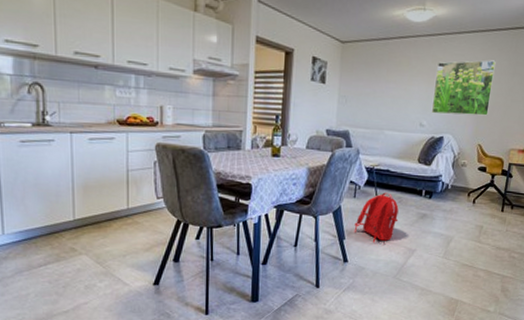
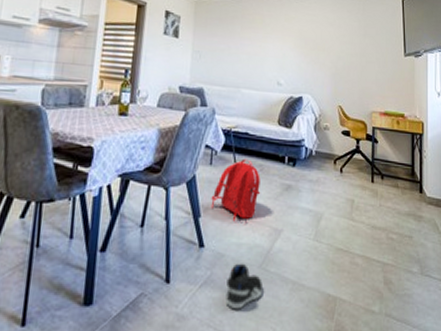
sneaker: none [365,274,397,307] -> present [225,263,264,310]
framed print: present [431,60,496,116] -> none [288,20,346,76]

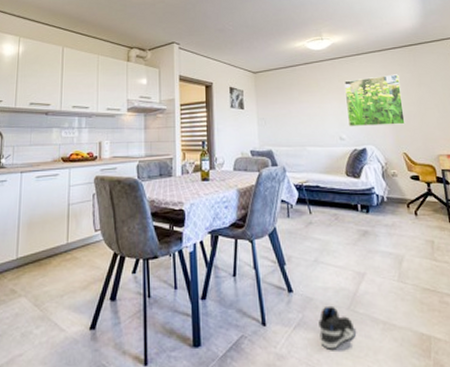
backpack: present [210,159,261,222] -> none [293,209,339,268]
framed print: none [288,20,346,76] -> present [344,74,405,127]

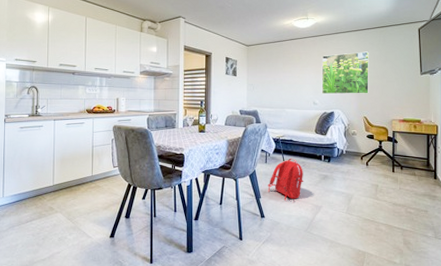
backpack: none [293,209,339,268] -> present [268,158,304,201]
sneaker: present [318,305,355,350] -> none [282,228,309,258]

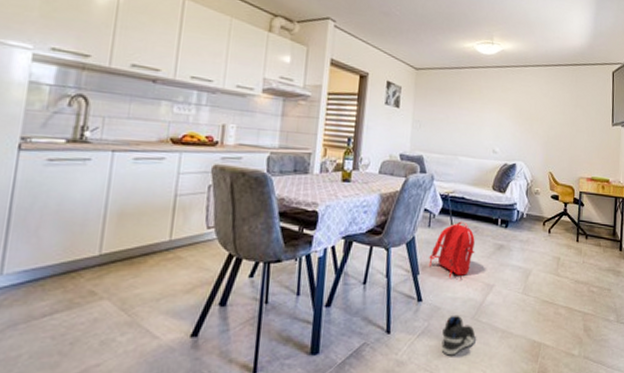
sneaker: none [282,228,309,258] -> present [441,315,476,356]
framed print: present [321,51,369,95] -> none [503,91,559,145]

